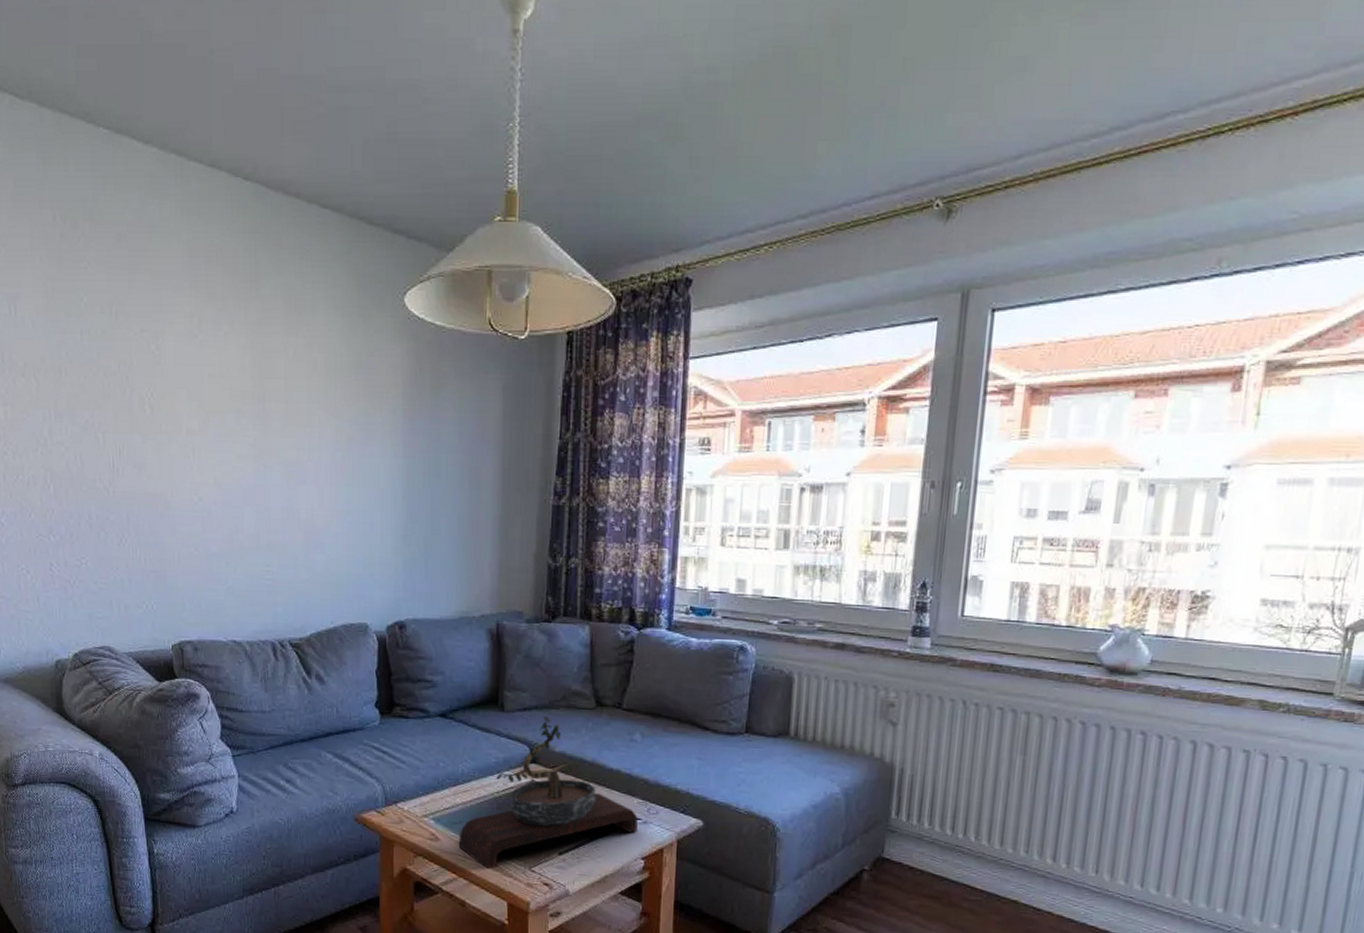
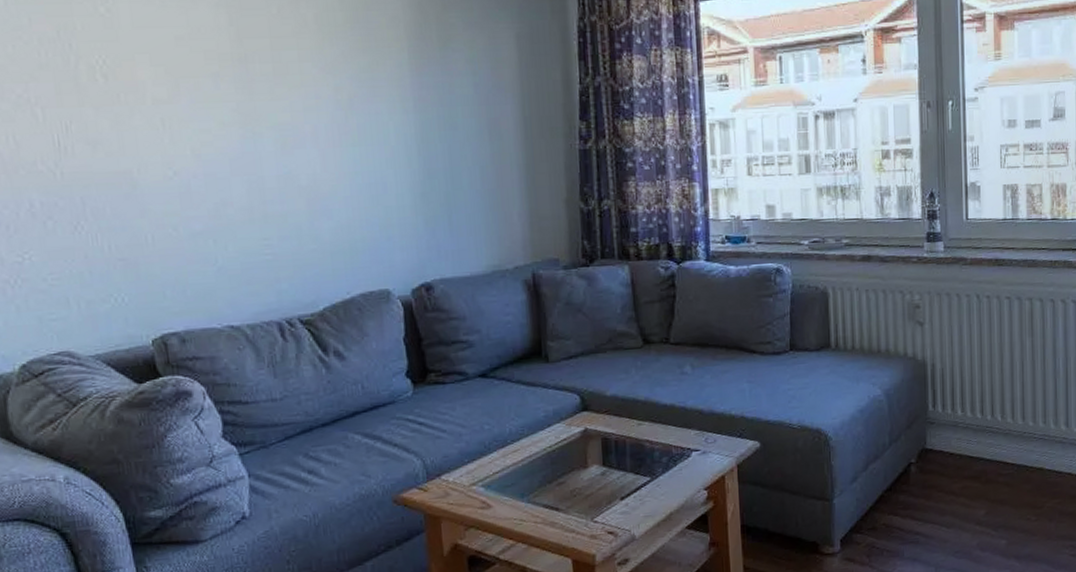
bonsai tree: present [458,716,638,870] -> none [512,361,697,529]

